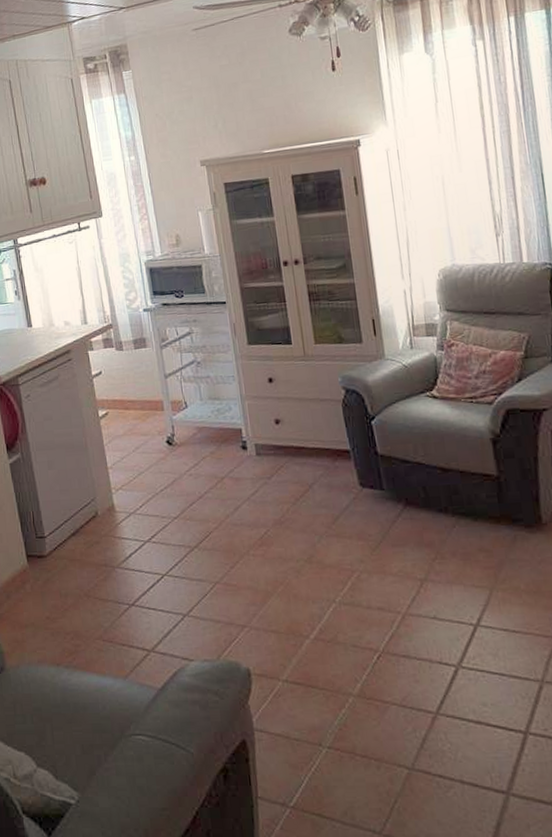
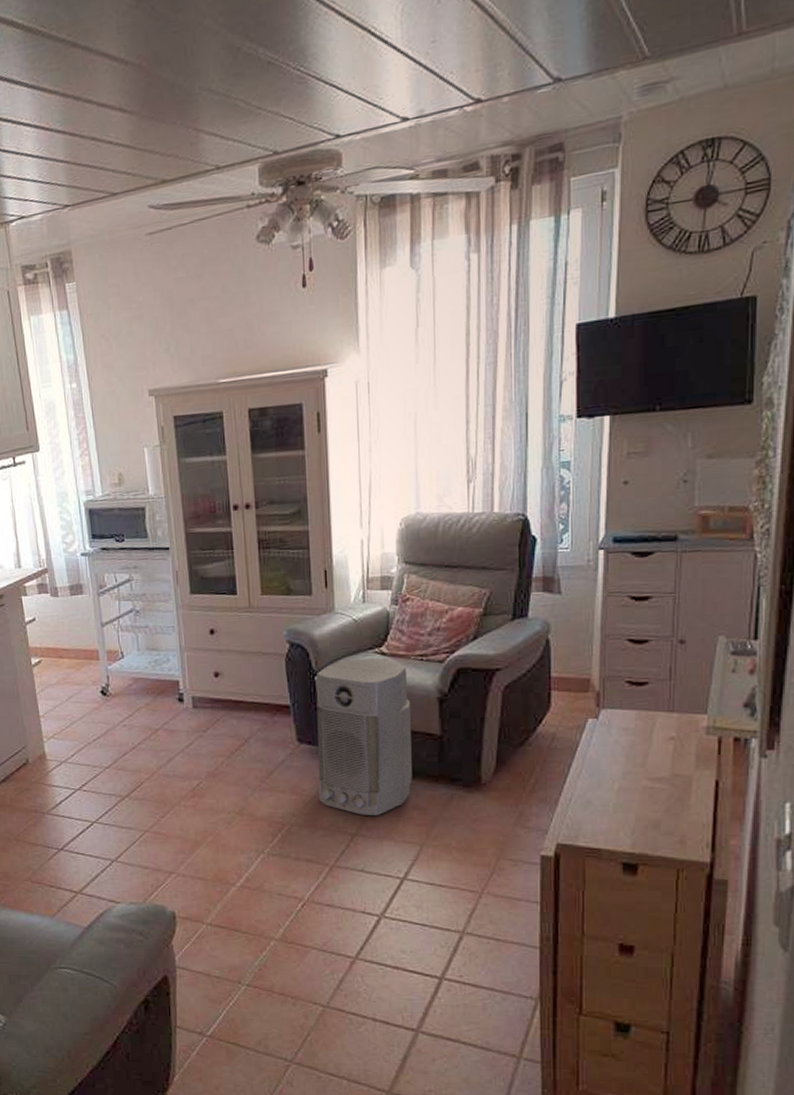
air purifier: none [373,401,475,560] -> present [316,657,412,816]

